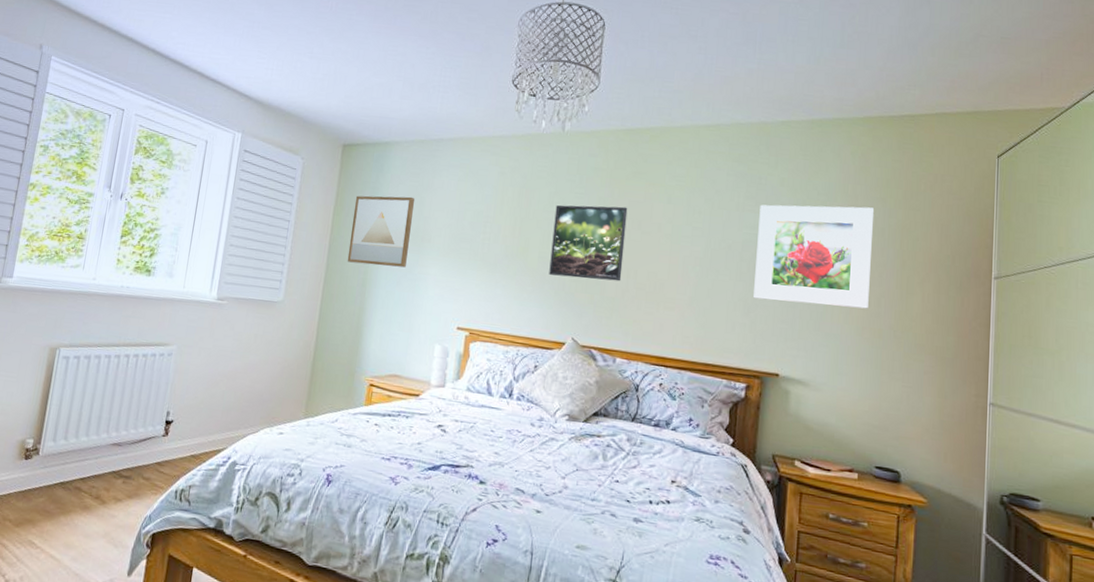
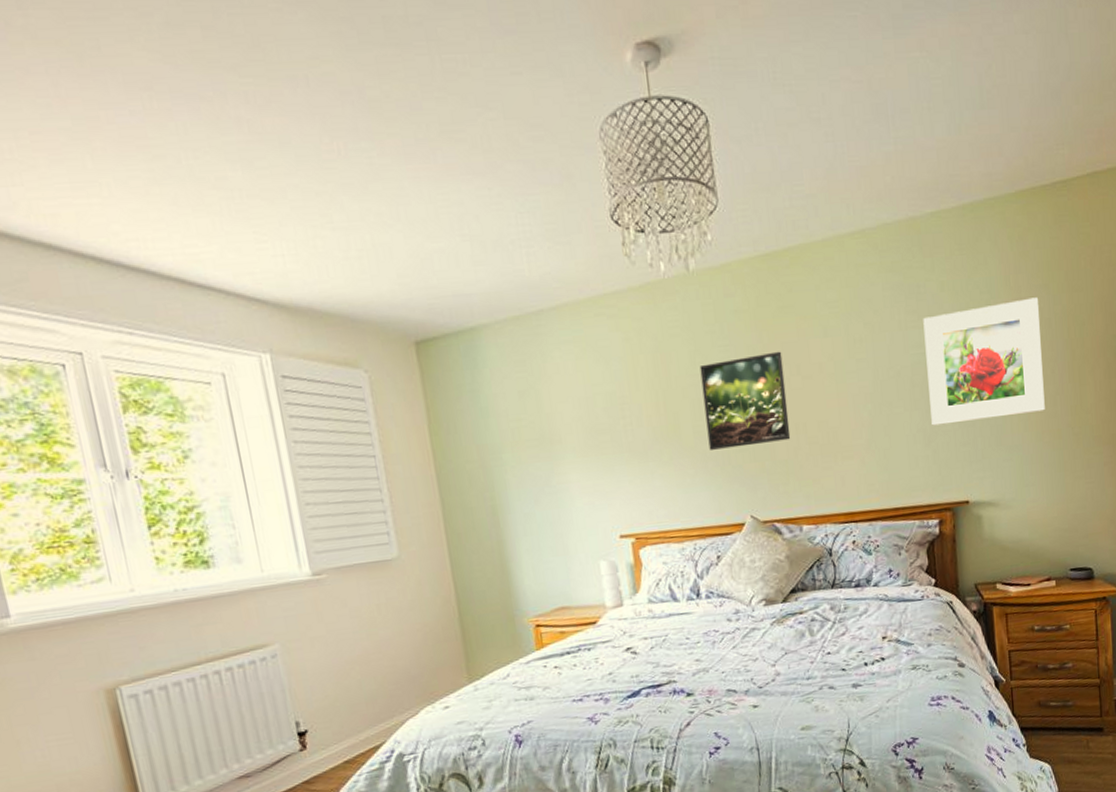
wall art: present [347,195,415,268] -> none [452,392,540,491]

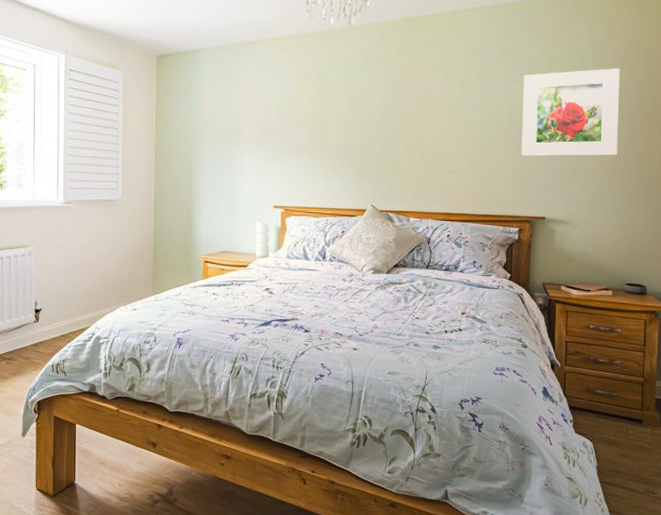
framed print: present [699,351,791,450] -> none [347,88,411,154]

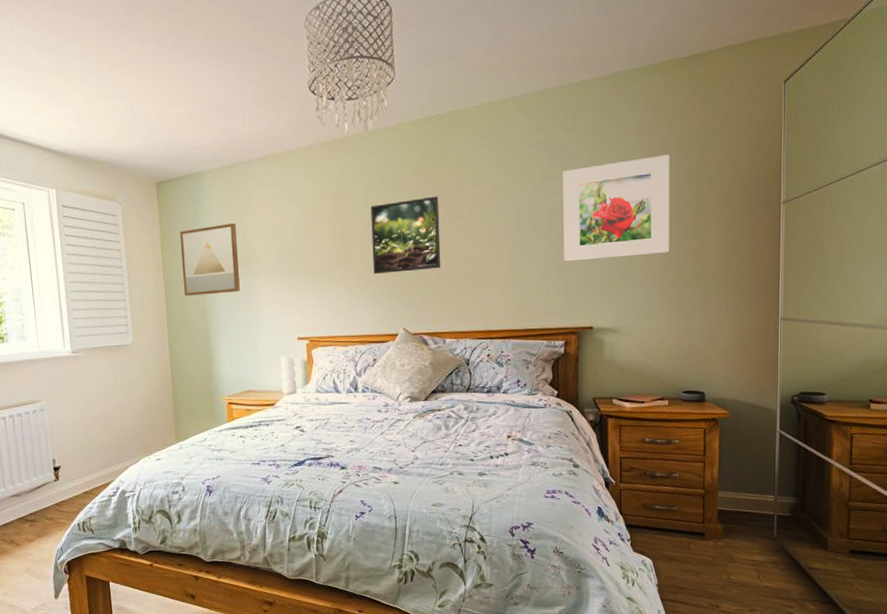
wall art: none [173,97,226,160] -> present [179,223,240,296]
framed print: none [347,88,411,154] -> present [370,196,441,274]

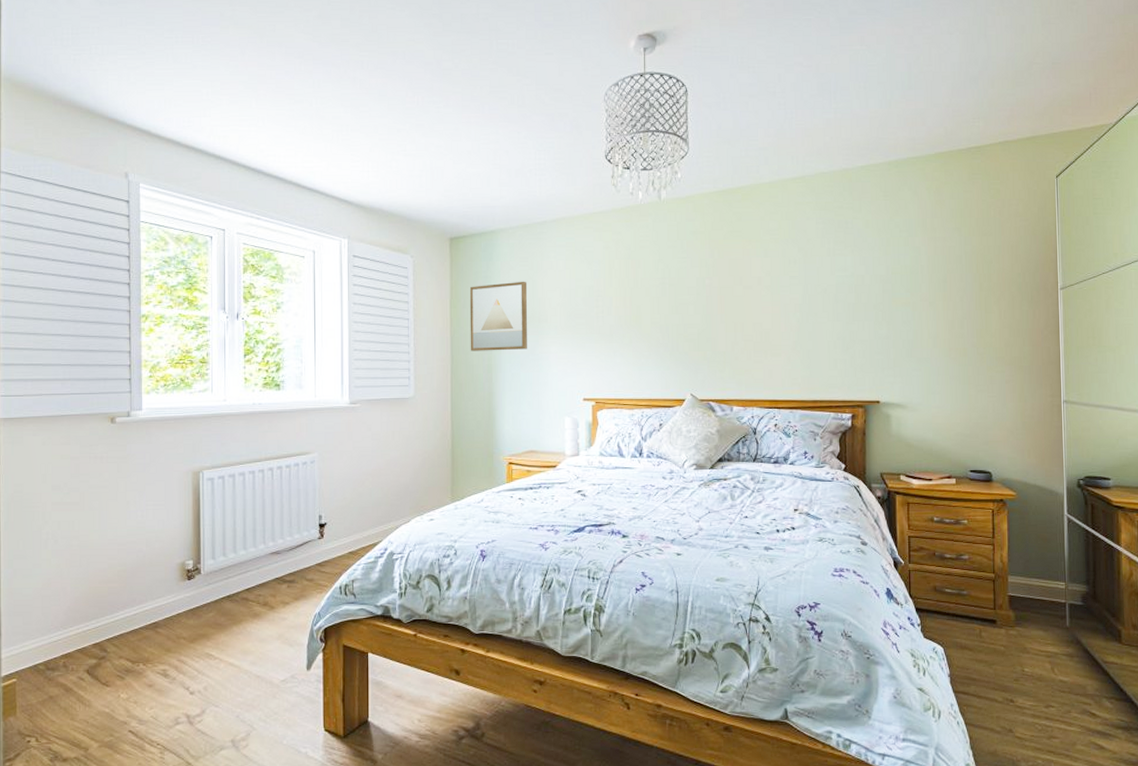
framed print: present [370,196,441,274] -> none [661,265,730,338]
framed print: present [563,154,669,262] -> none [849,238,953,335]

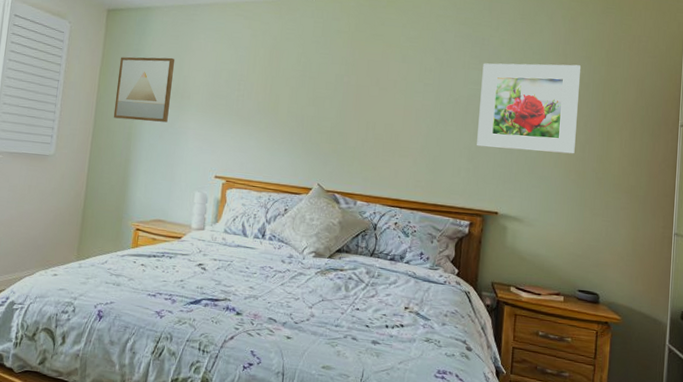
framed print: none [849,238,953,335] -> present [477,63,581,154]

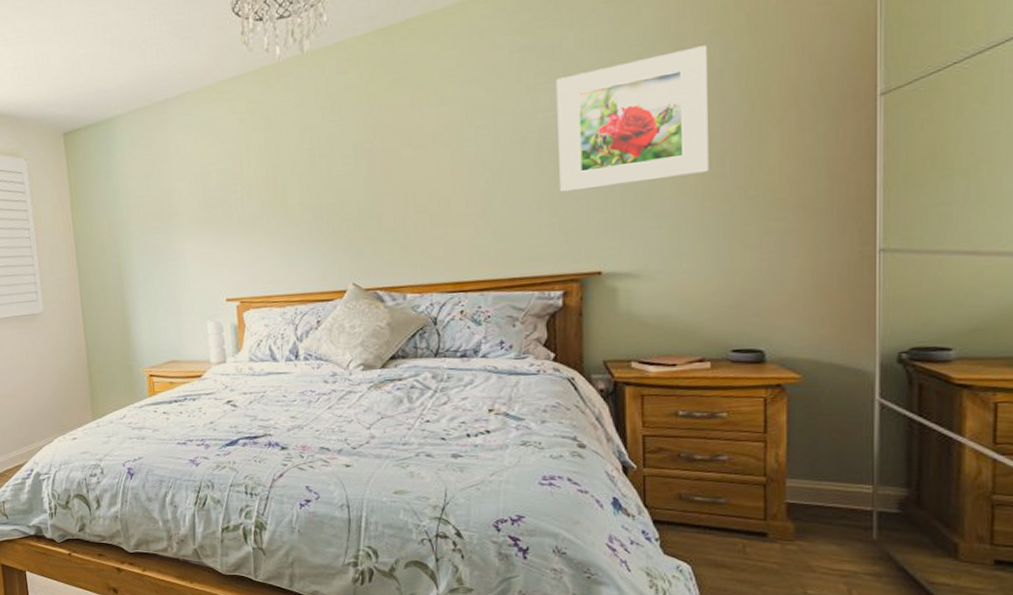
wall art: present [113,57,175,123] -> none [90,172,159,258]

